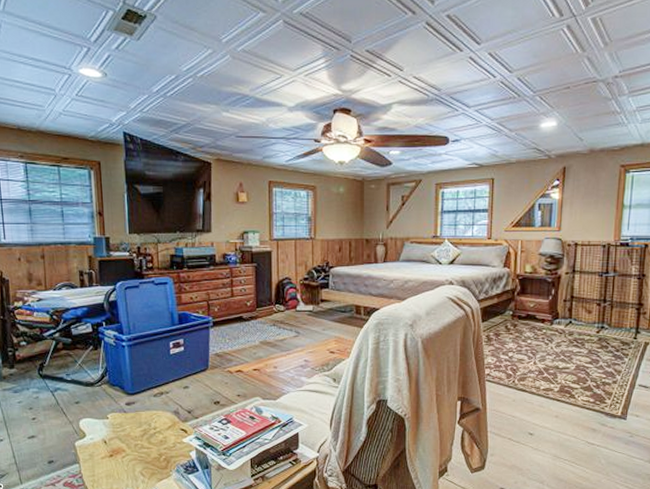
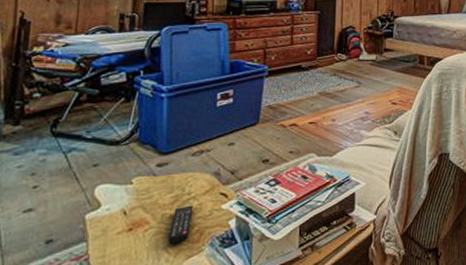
remote control: none [142,438,160,469] -> present [168,205,193,245]

